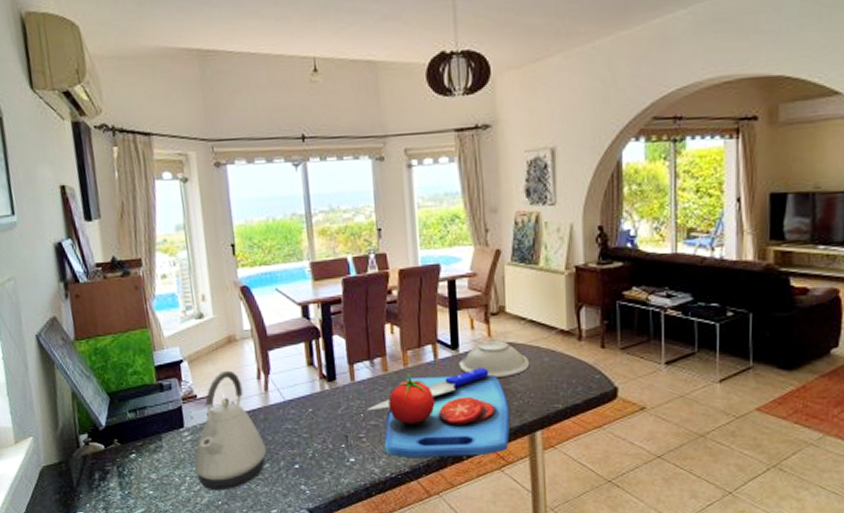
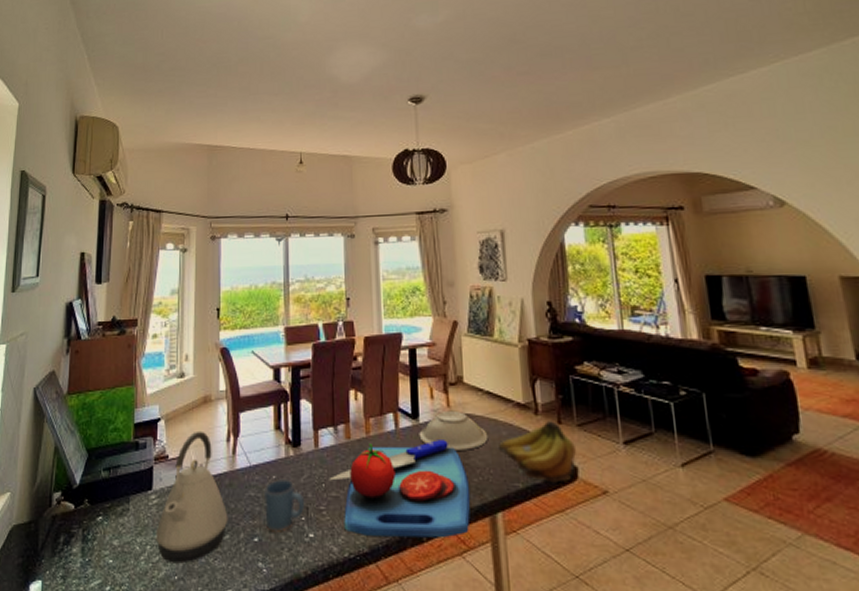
mug: none [301,412,344,459] -> present [264,479,305,532]
fruit: none [539,346,617,403] -> present [497,421,576,483]

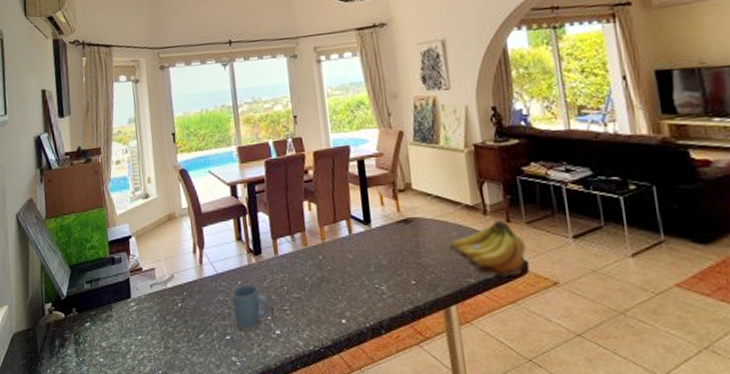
kettle: present [156,430,228,564] -> none [138,245,202,360]
chopping board: present [329,440,471,539] -> none [290,242,426,331]
bowl: present [419,410,489,450] -> none [371,215,439,251]

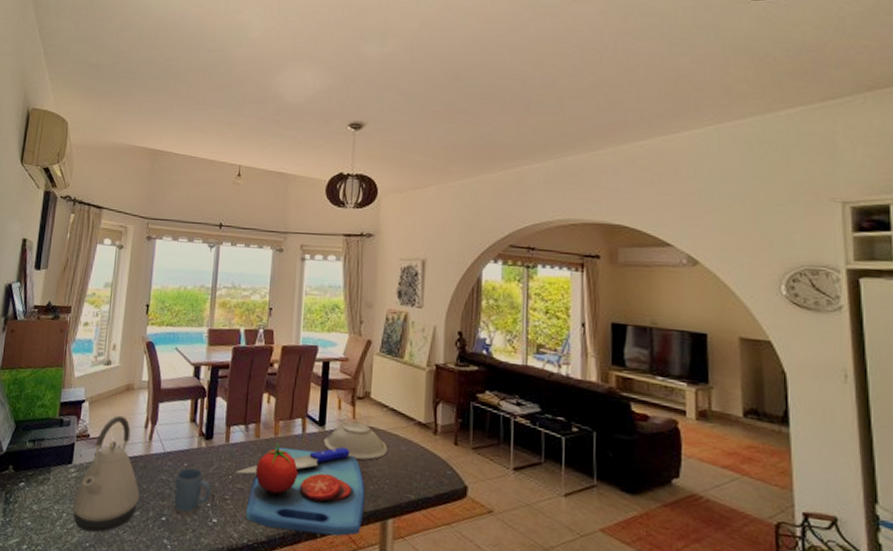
kettle: none [138,245,202,360] -> present [72,415,140,533]
chopping board: none [290,242,426,331] -> present [236,444,366,537]
bowl: none [371,215,439,251] -> present [323,421,388,460]
fruit: present [448,220,526,277] -> none [395,441,468,499]

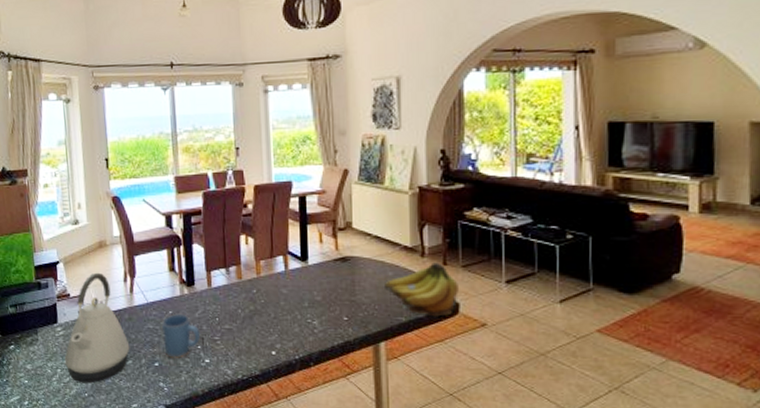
chopping board: present [236,444,366,537] -> none [222,280,356,364]
bowl: present [323,421,388,460] -> none [308,253,375,289]
fruit: none [395,441,468,499] -> present [383,262,458,317]

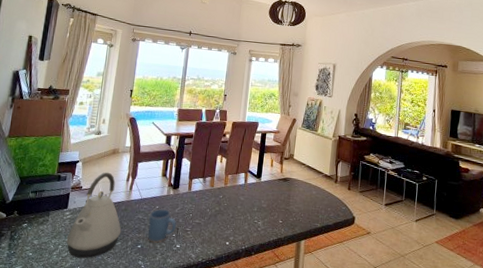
fruit: present [383,262,458,317] -> none [308,187,356,225]

